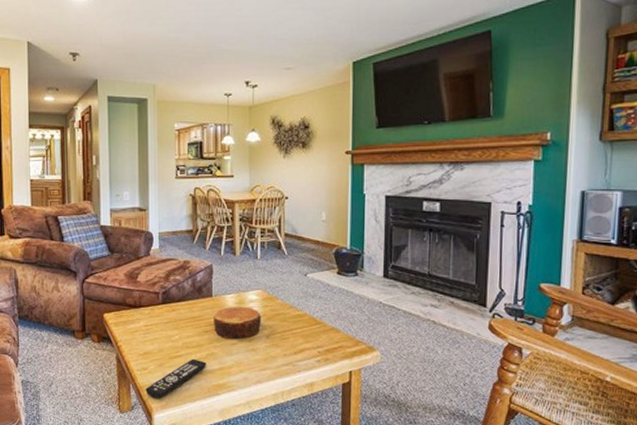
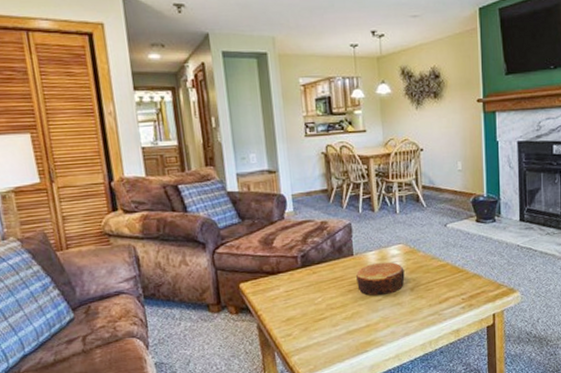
remote control: present [145,358,206,400] -> none [291,319,353,364]

